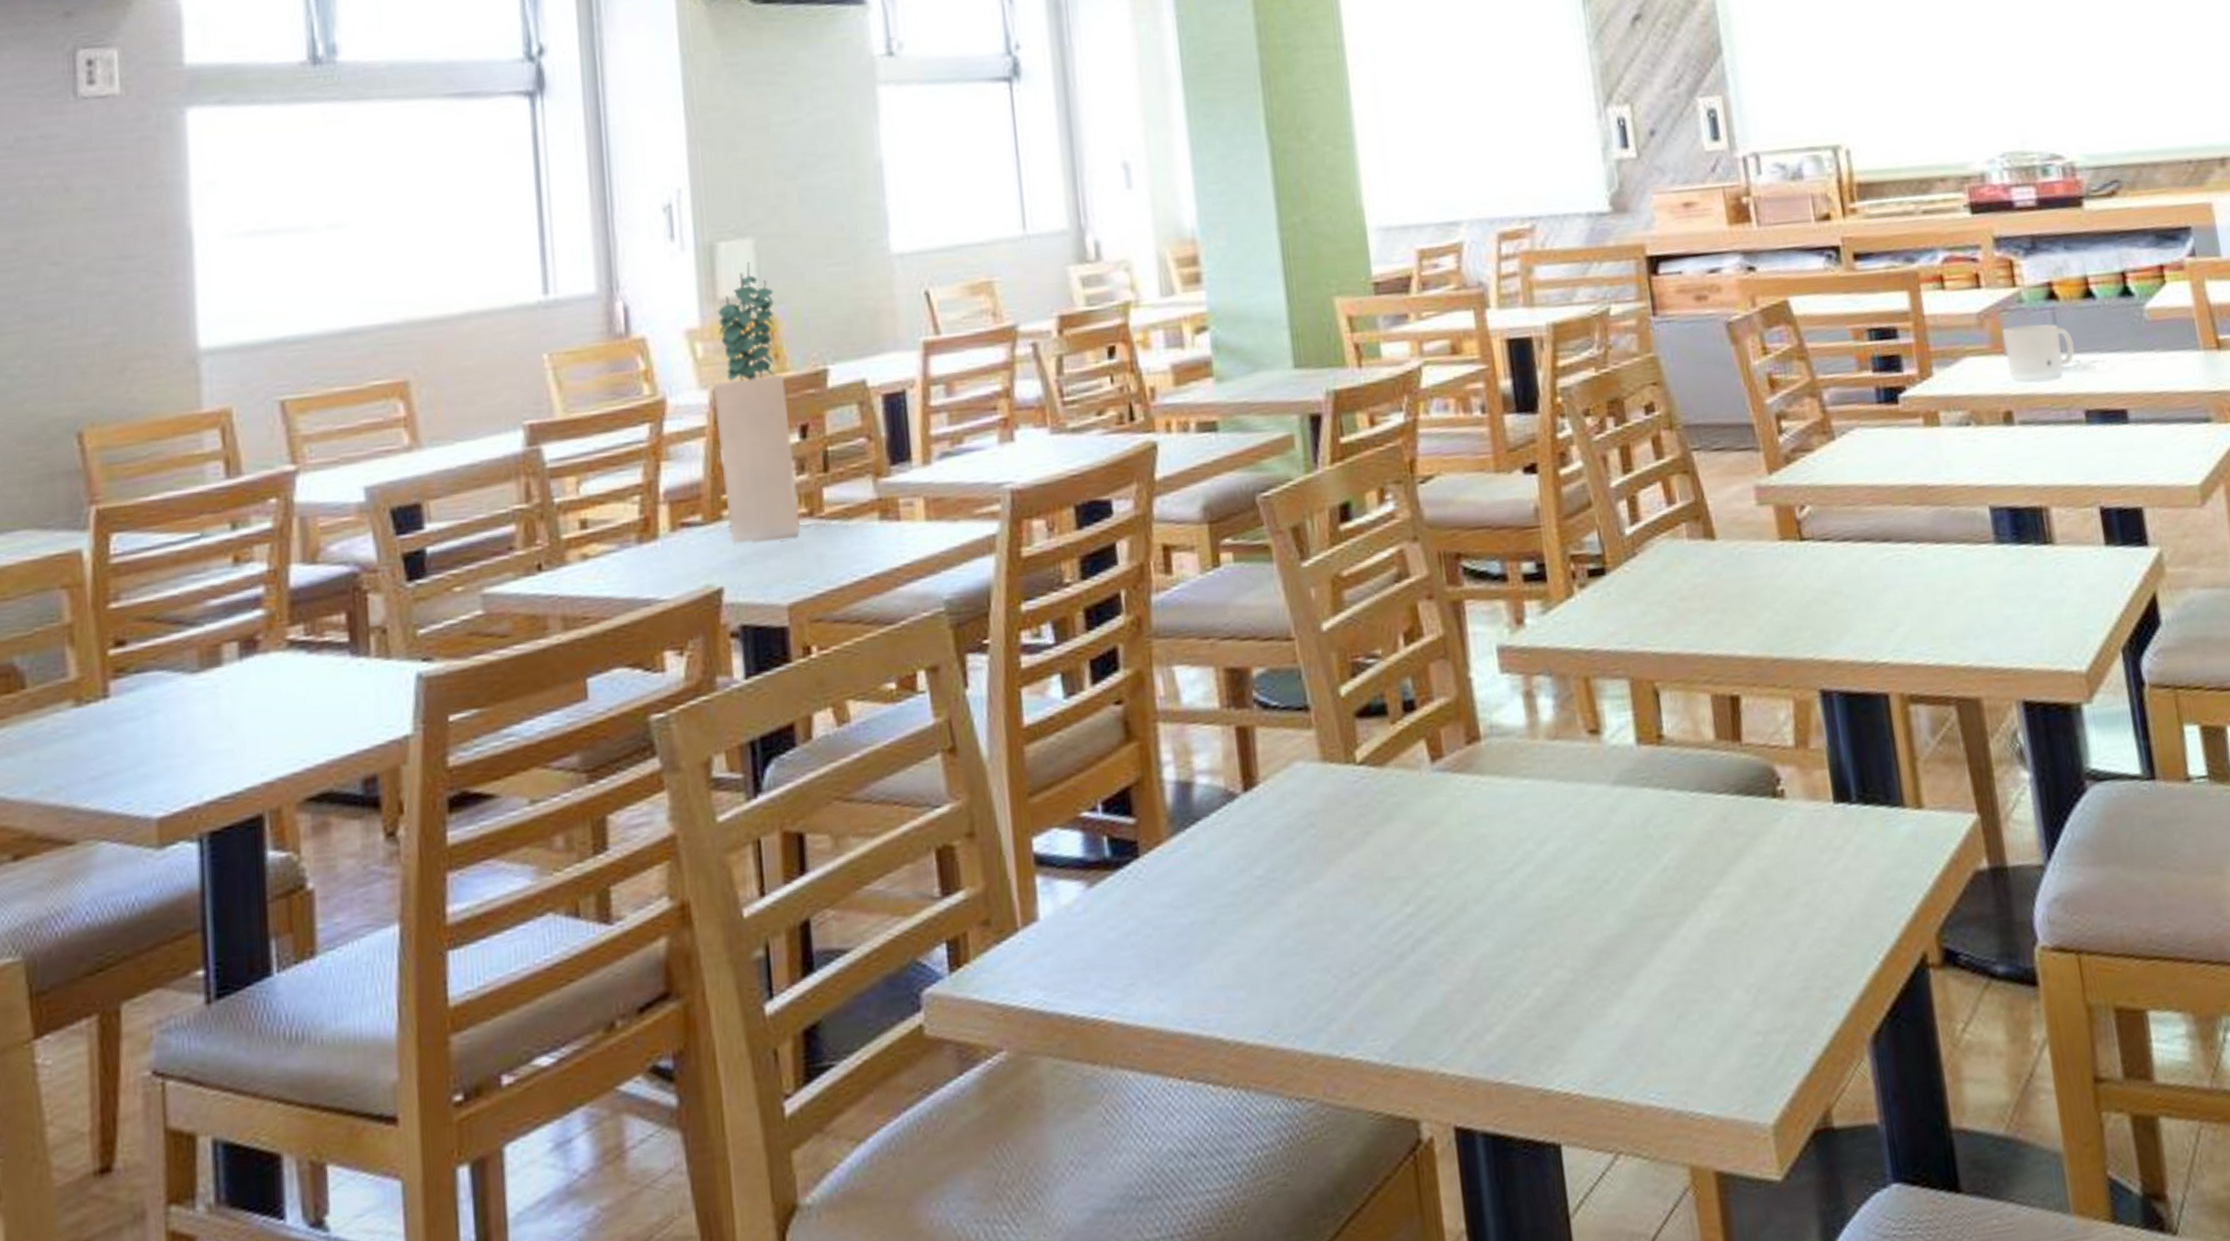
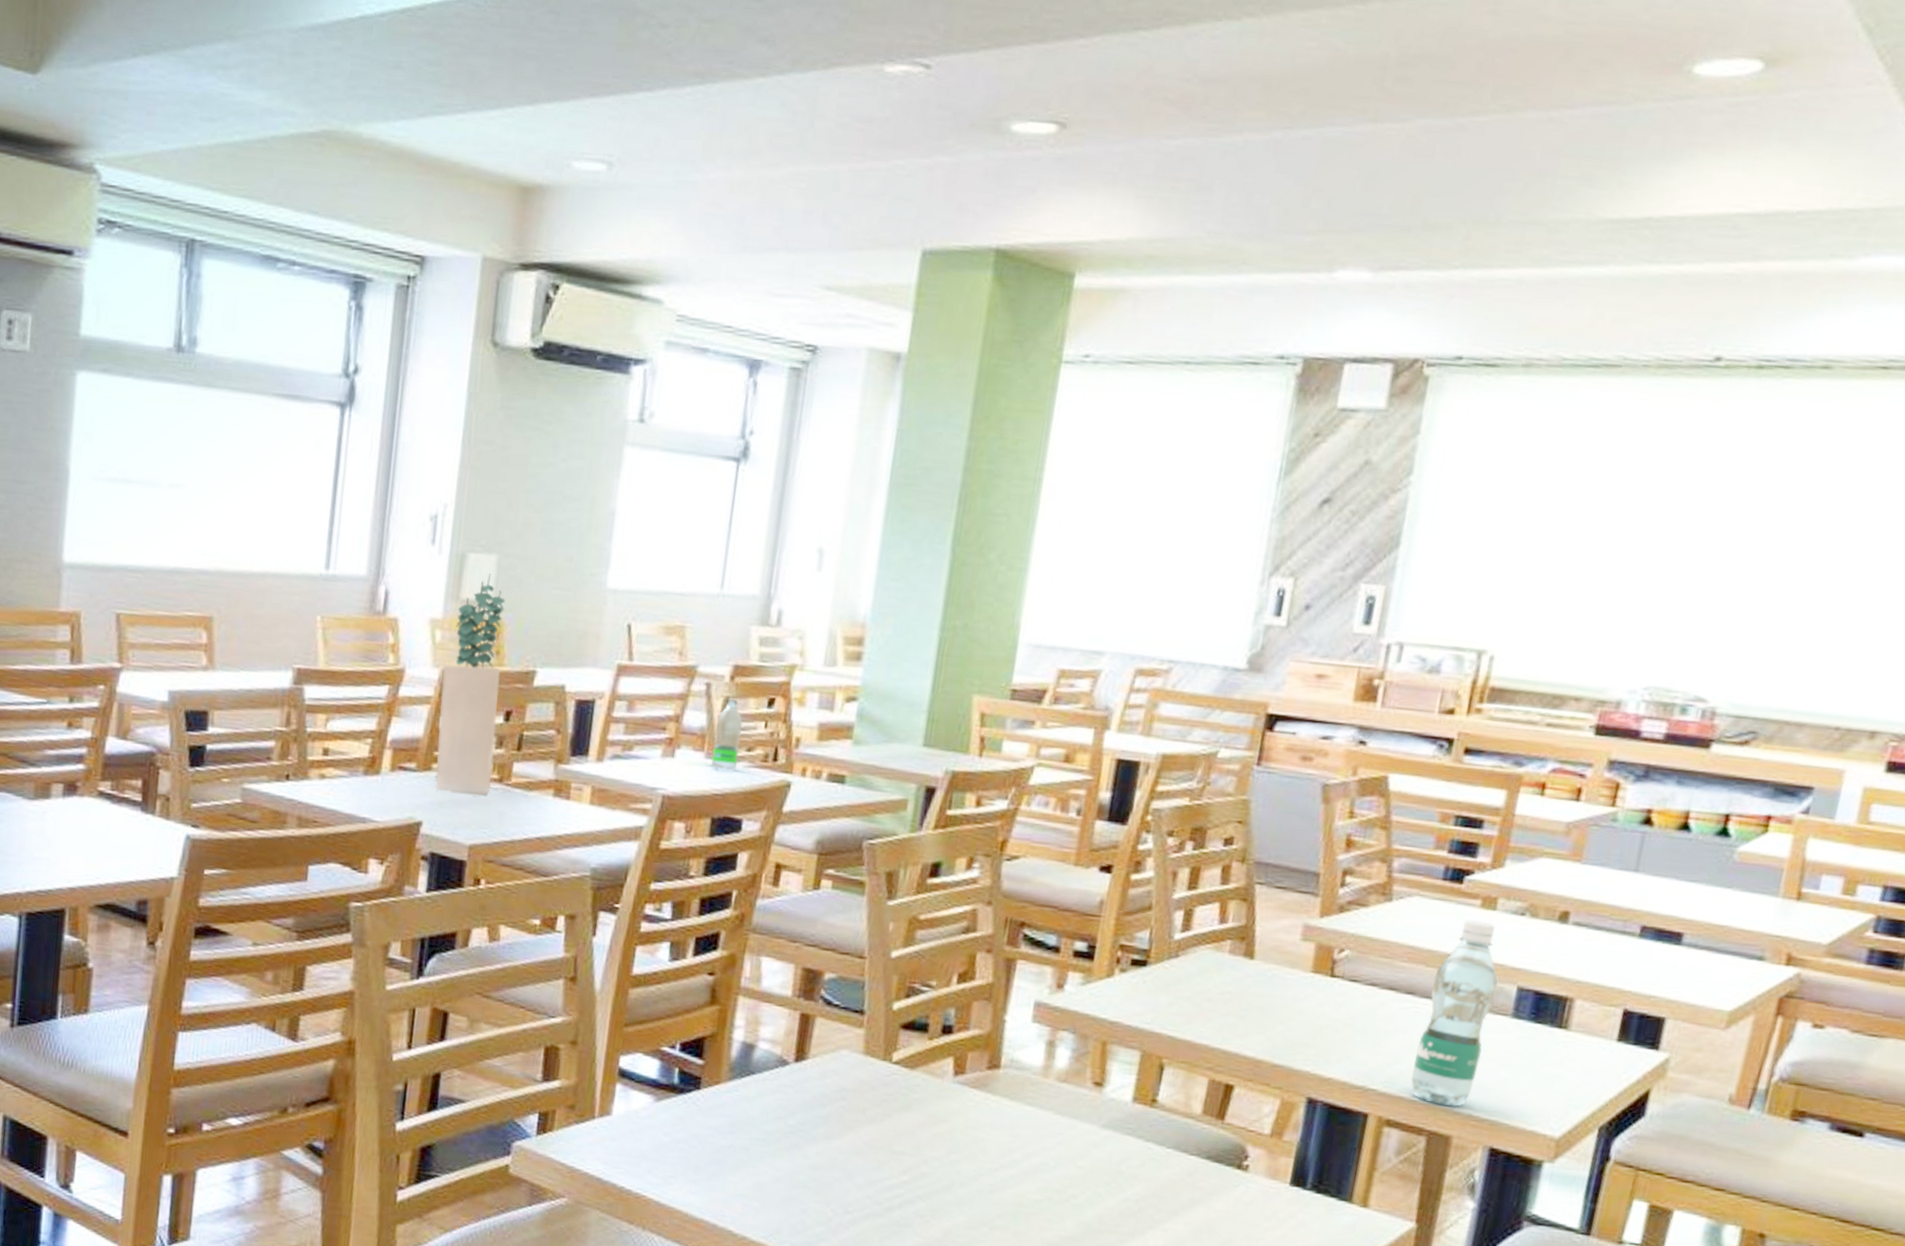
bottle: none [1054,355,1090,450] -> present [710,698,742,776]
bottle: none [1904,440,1984,664] -> present [1410,919,1498,1107]
mug: present [2002,323,2075,384] -> none [1579,840,1654,895]

